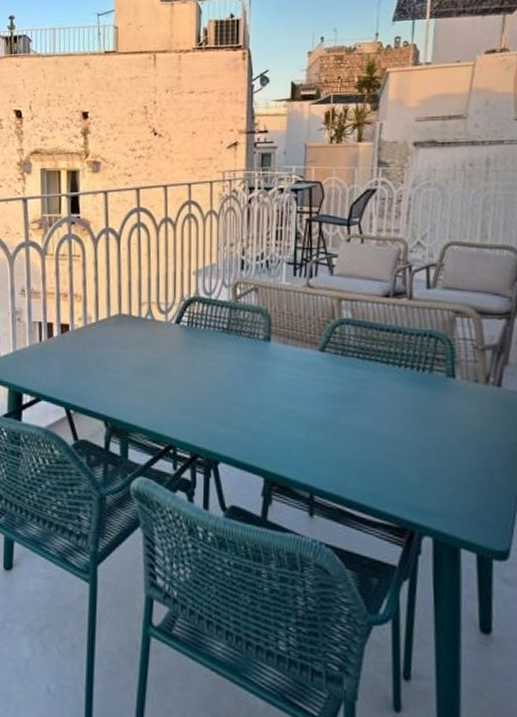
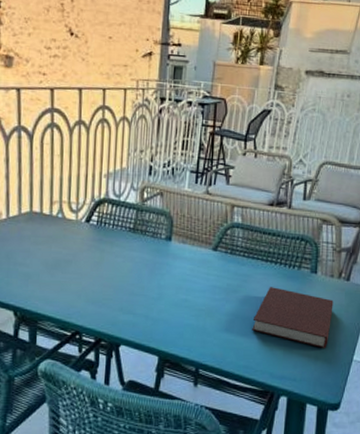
notebook: none [376,395,483,475] -> present [252,287,334,348]

